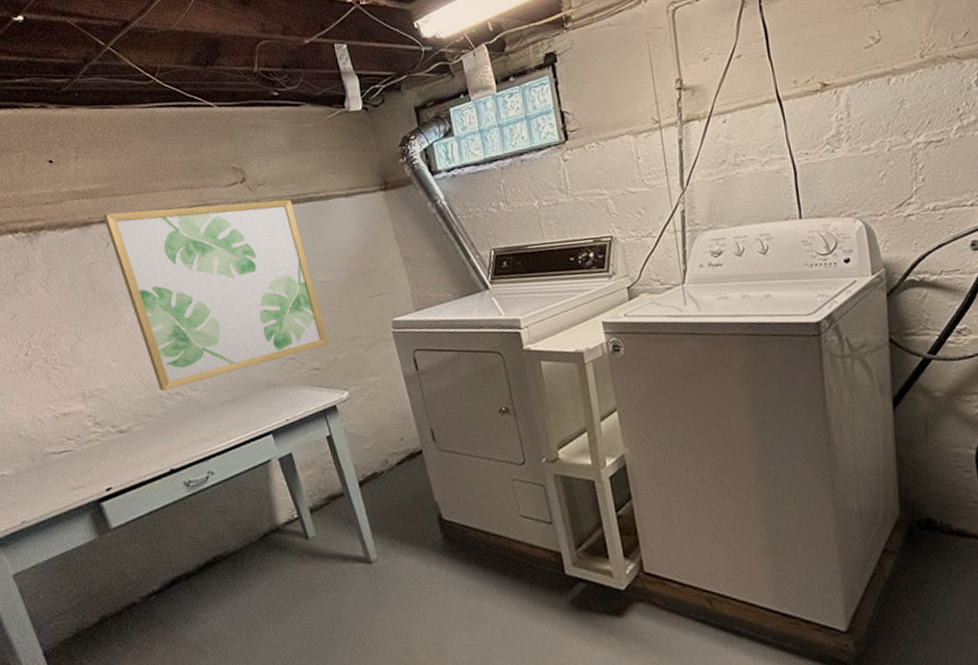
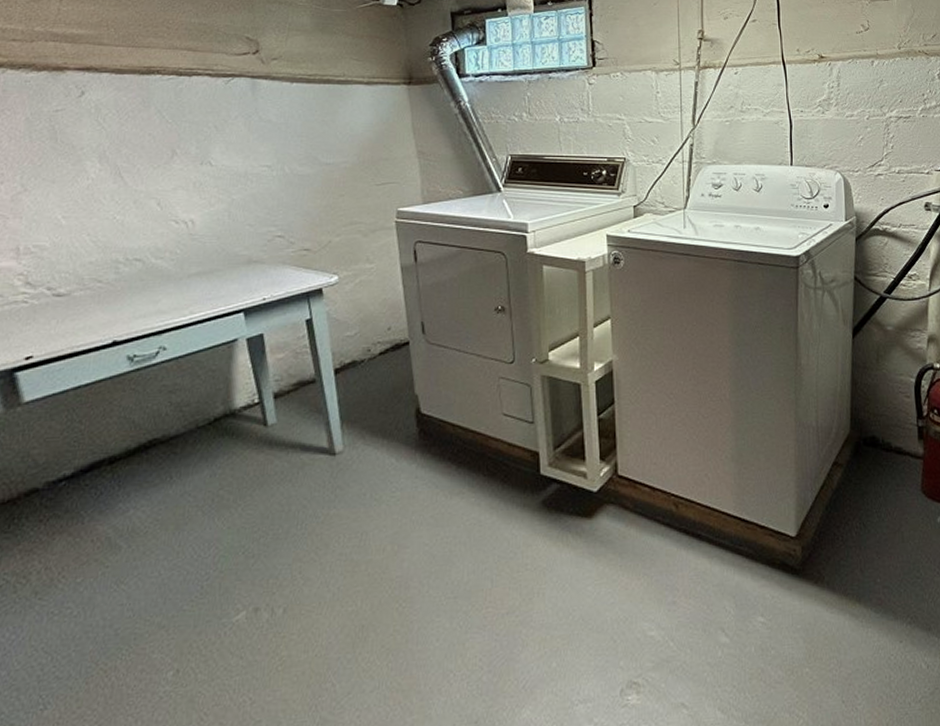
wall art: present [103,198,329,391] -> none [82,61,325,255]

